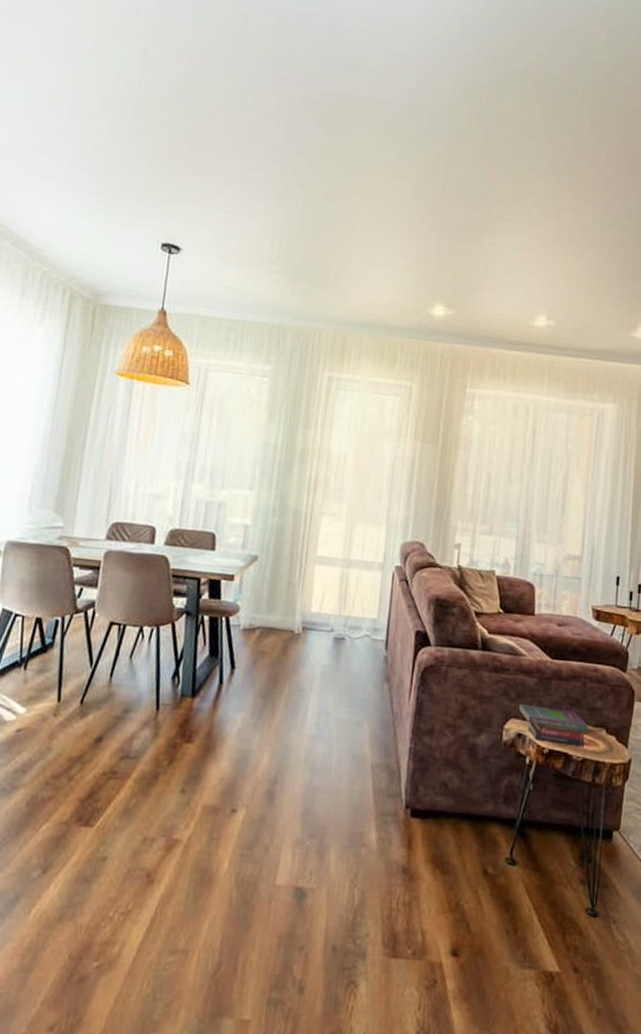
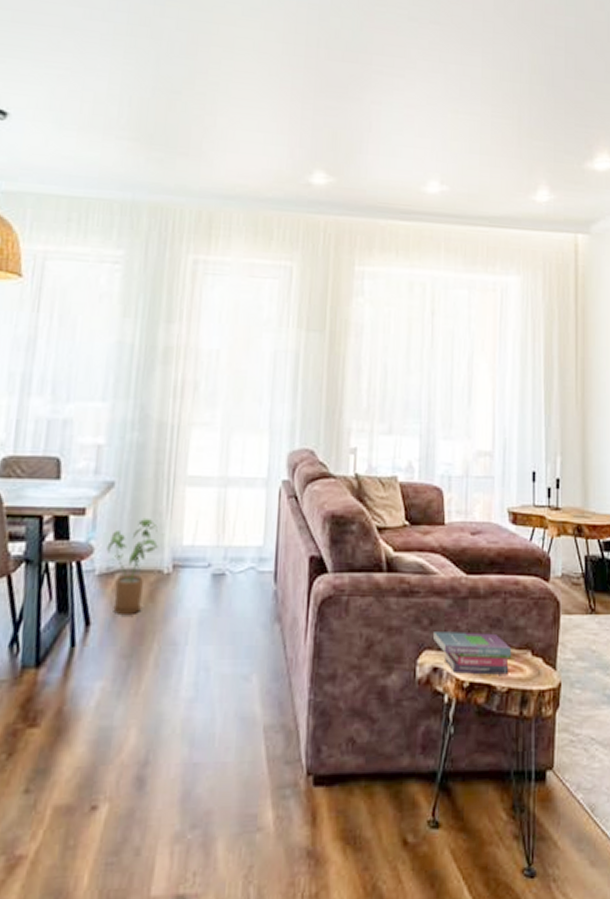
house plant: none [250,587,292,664] -> present [106,517,159,616]

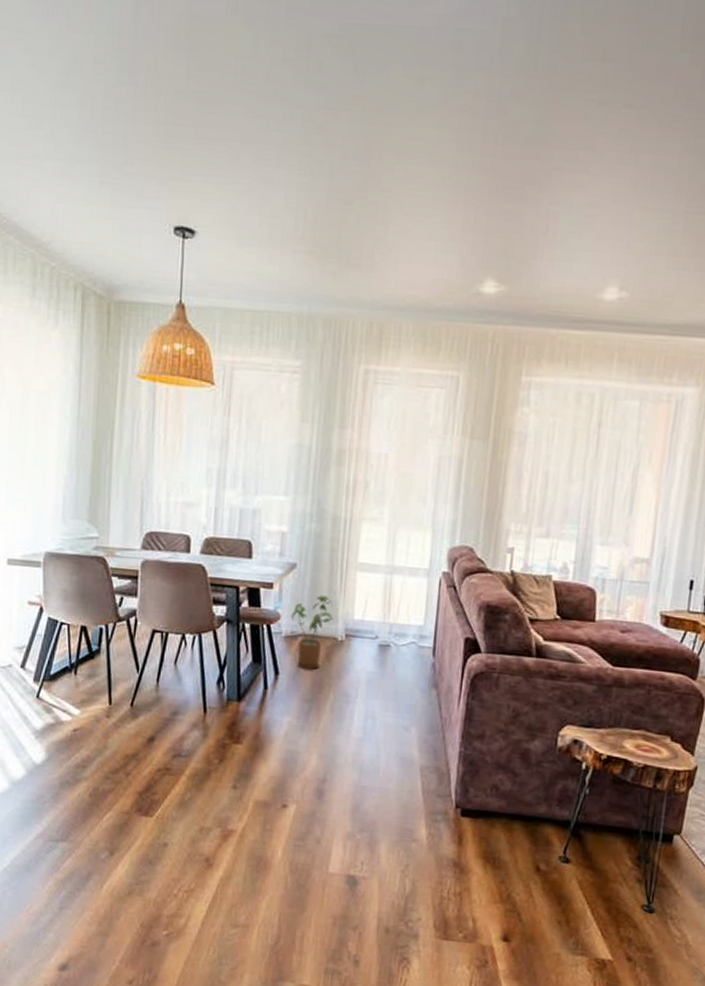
books: present [433,632,512,675] -> none [576,711,652,754]

